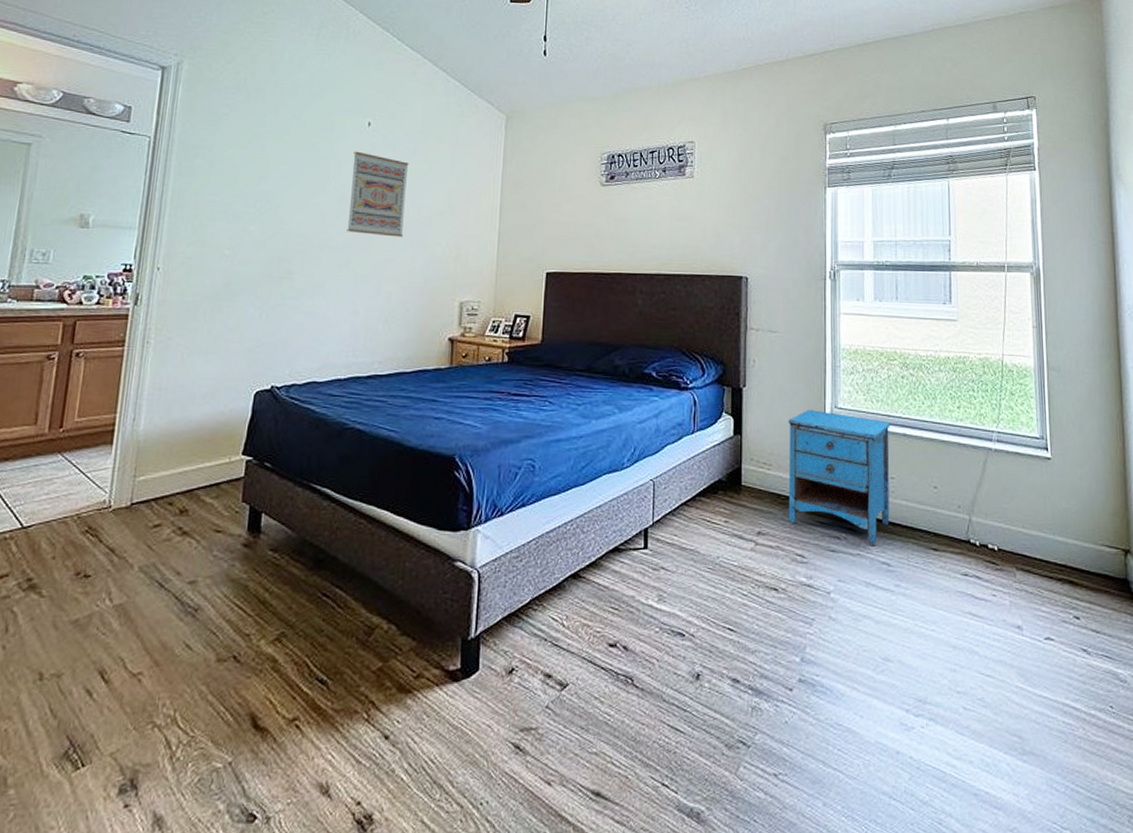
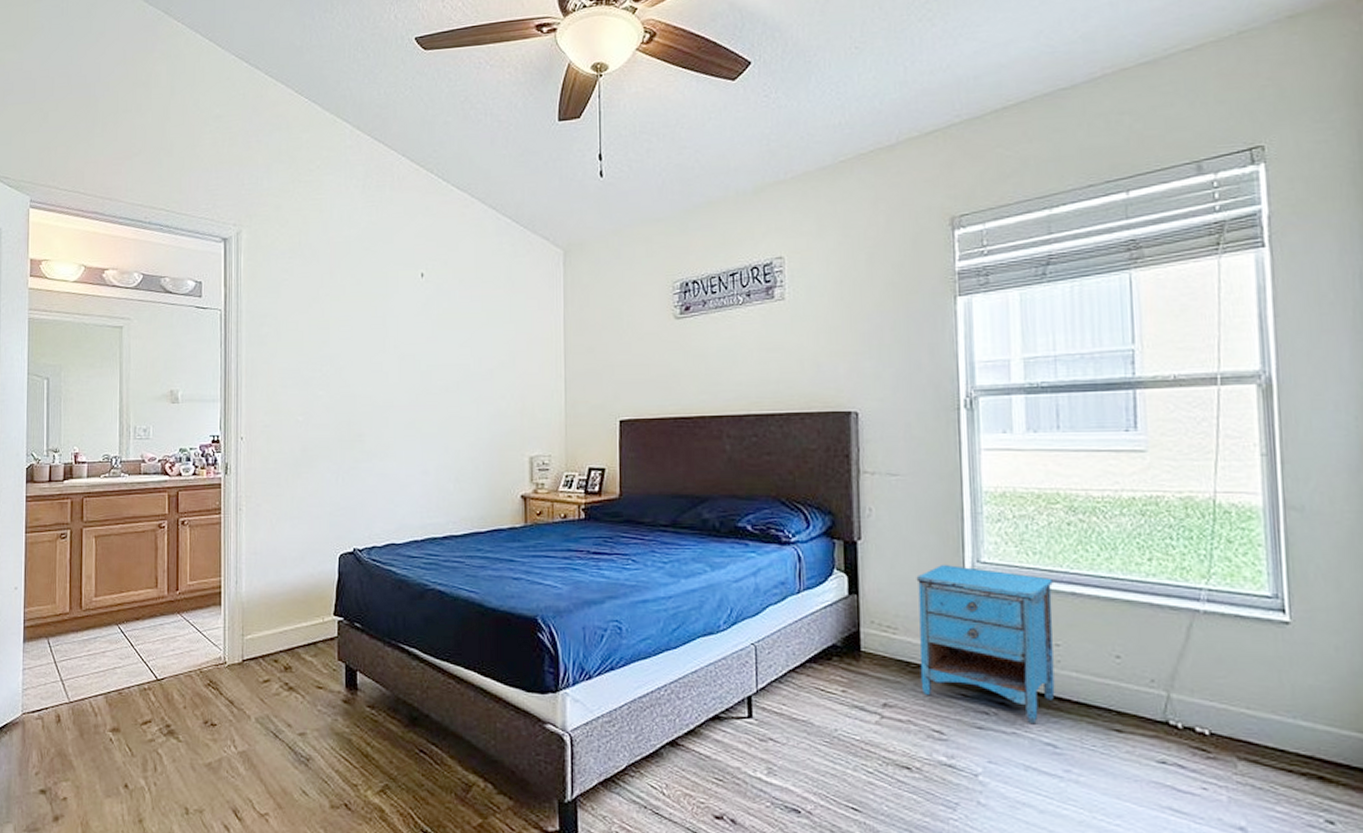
wall art: present [347,151,409,237] -> none [410,305,467,392]

